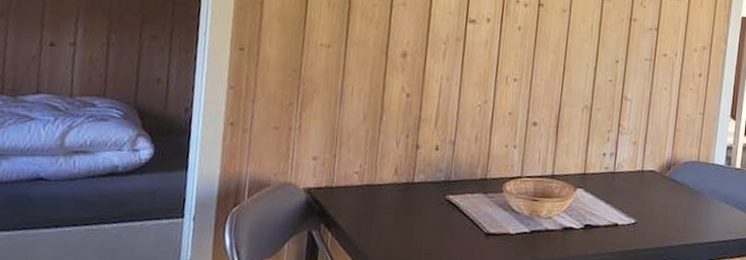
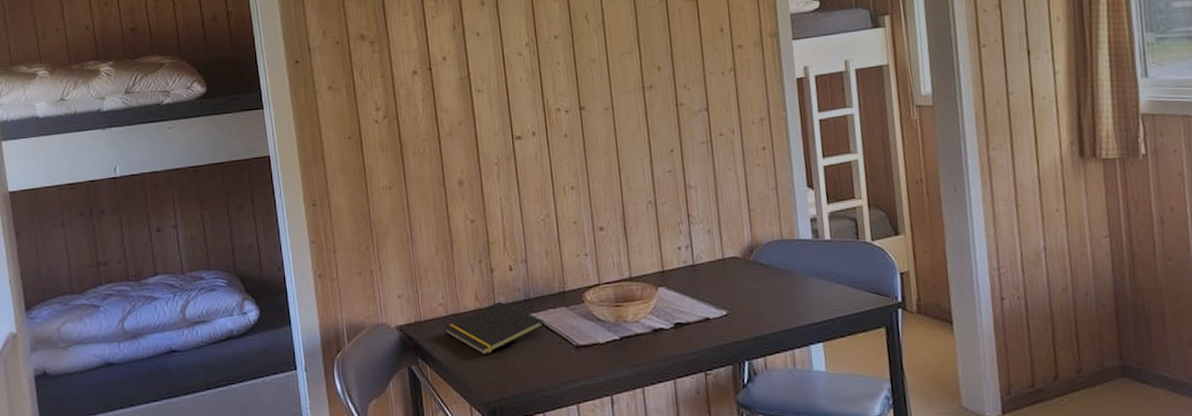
notepad: none [355,179,459,230] -> present [445,301,544,356]

